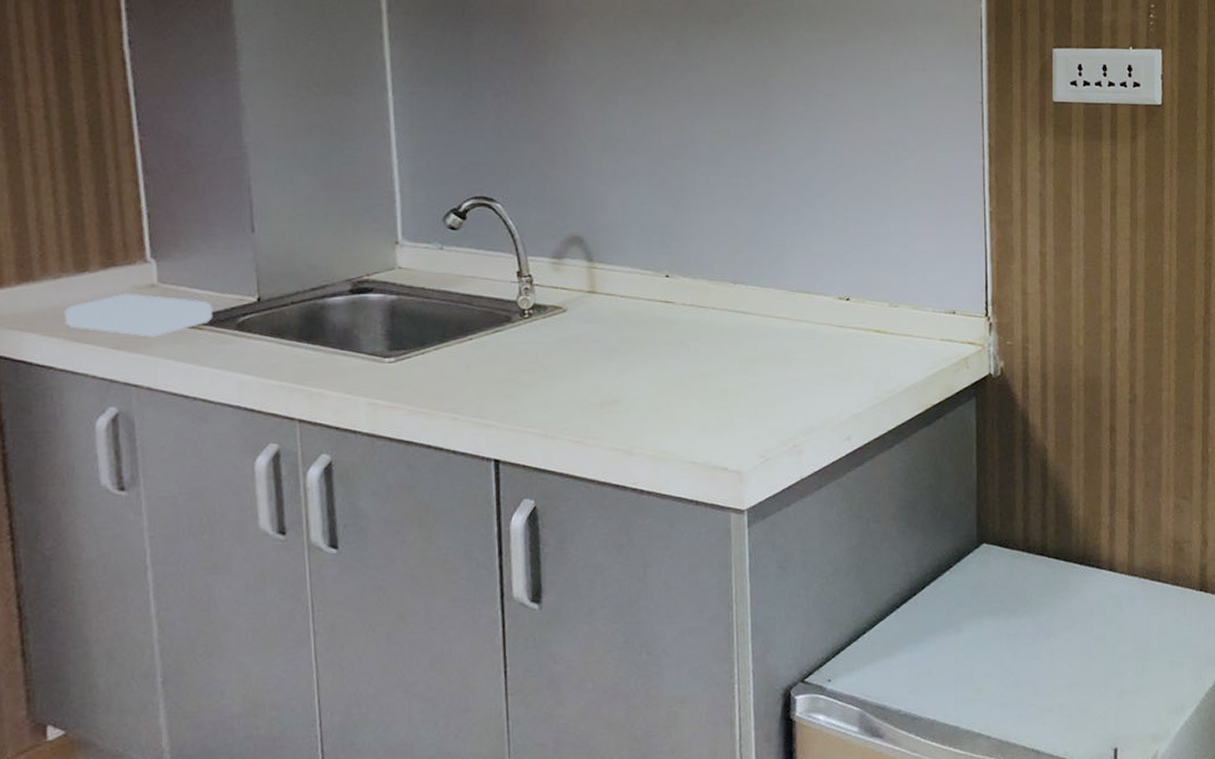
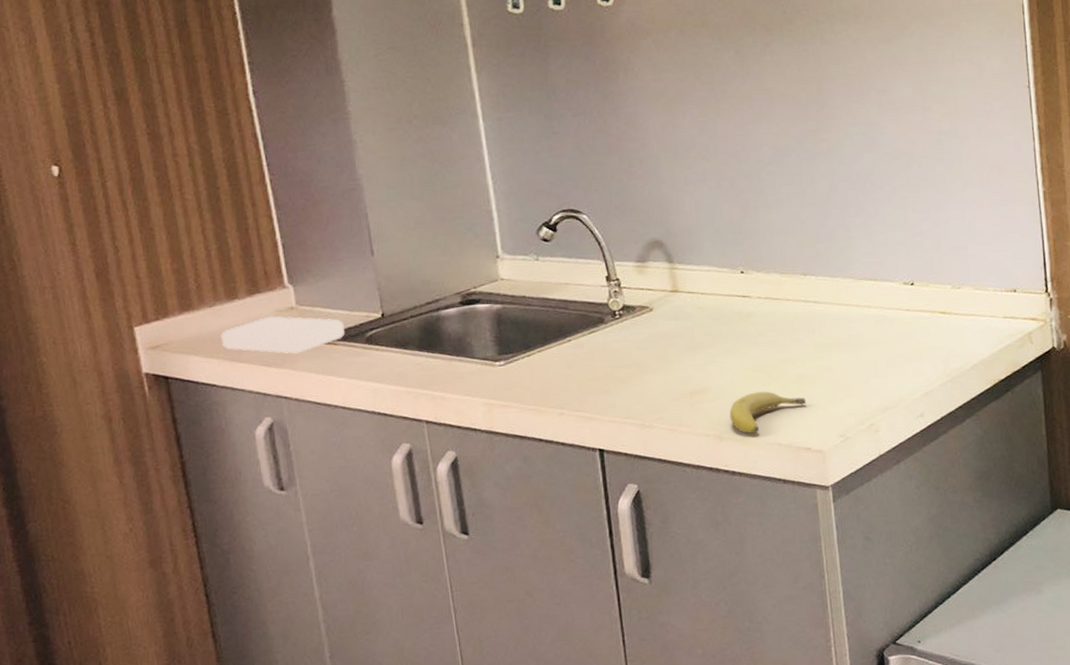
fruit: none [642,405,726,451] -> present [729,391,806,434]

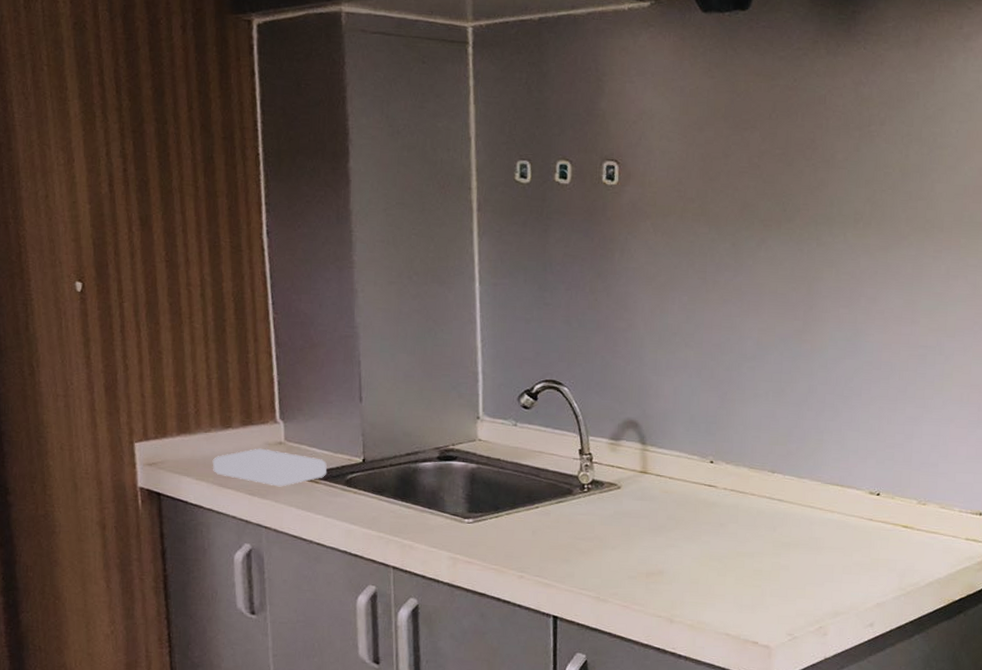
fruit: present [729,391,806,434] -> none [682,580,759,621]

